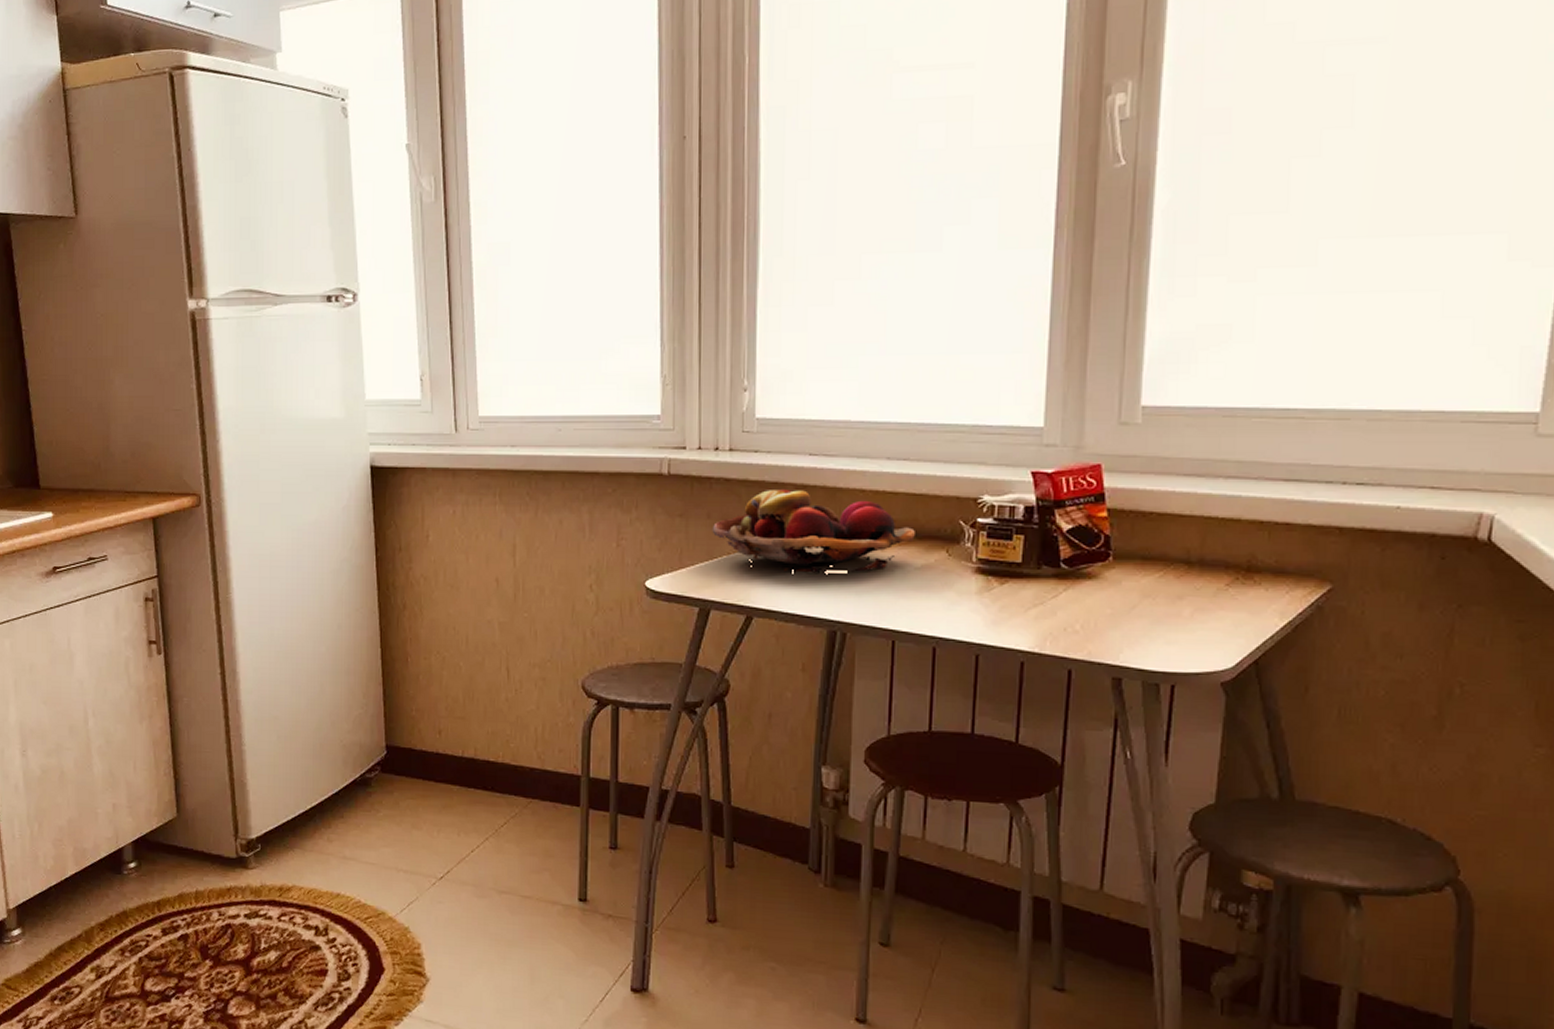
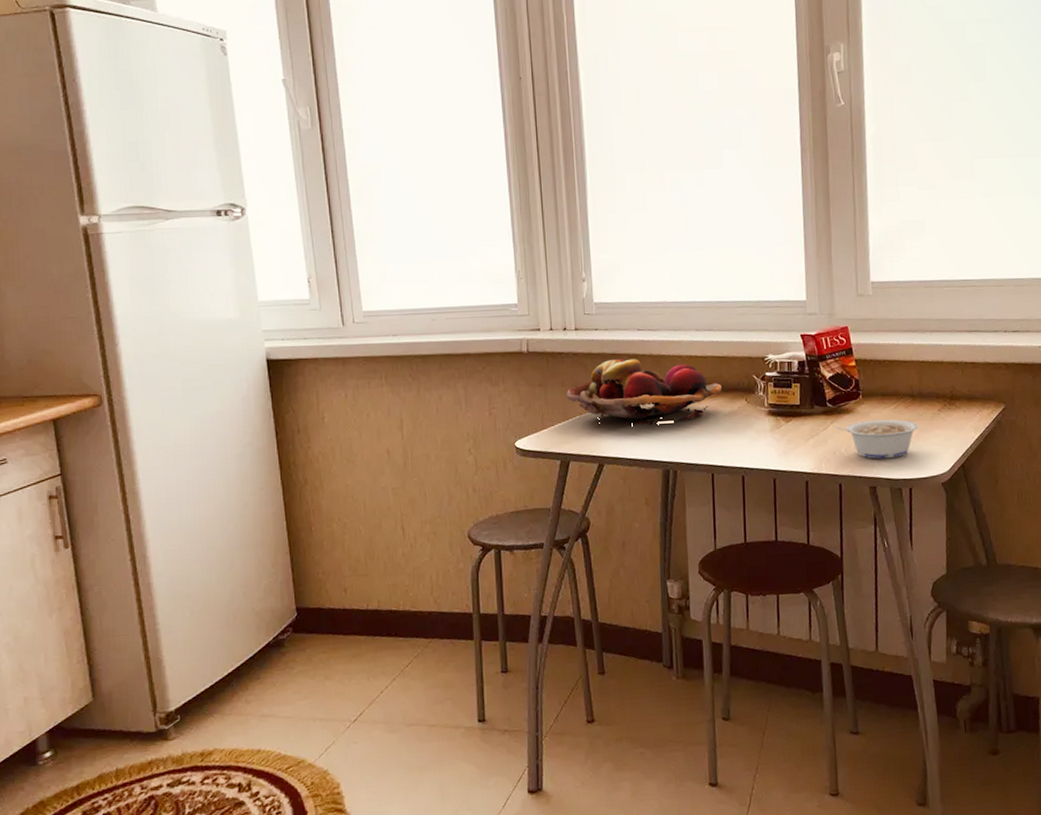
legume: none [1068,590,1194,643] -> present [834,419,919,459]

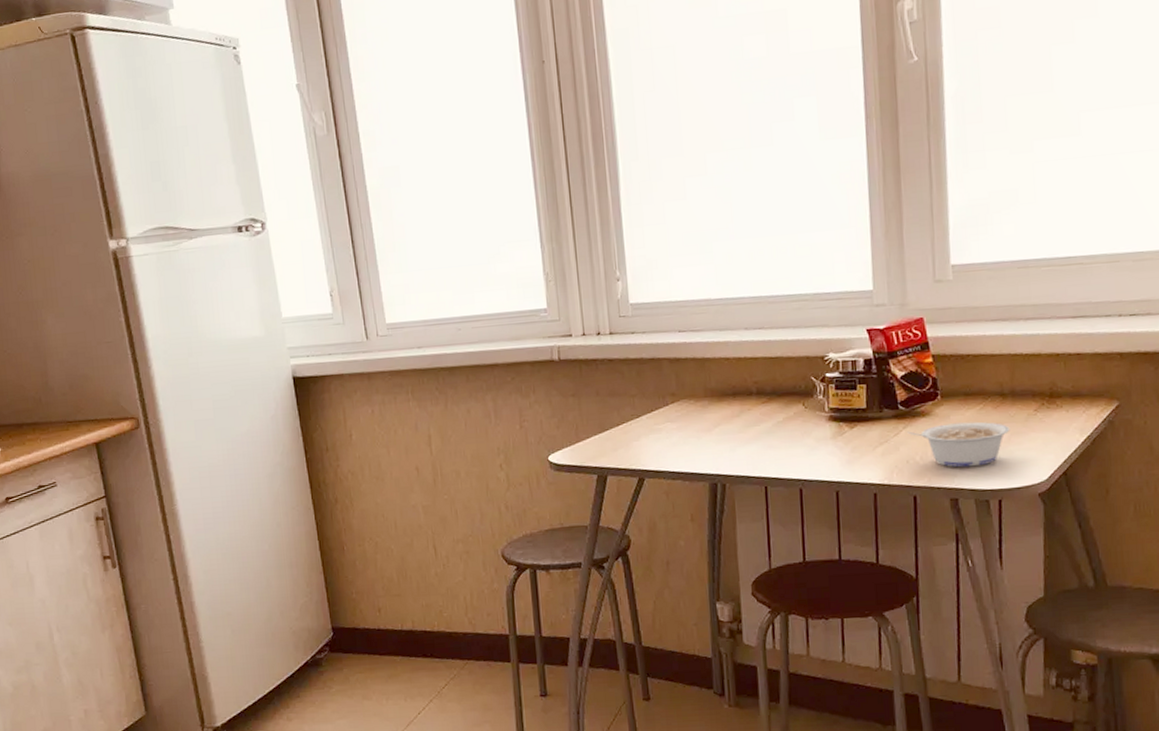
fruit basket: present [566,358,722,425] -> none [601,363,775,436]

